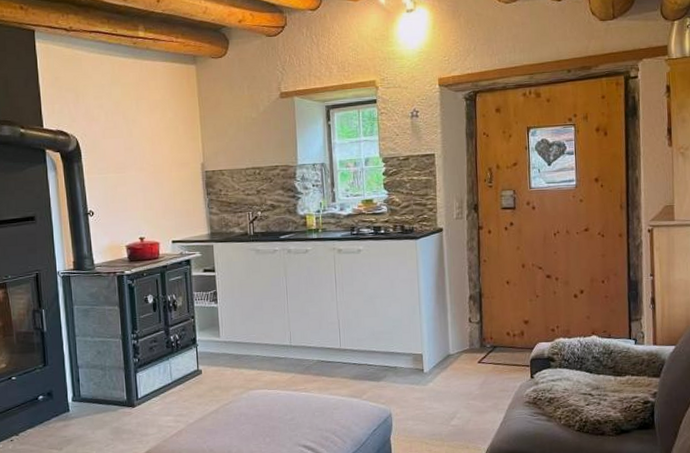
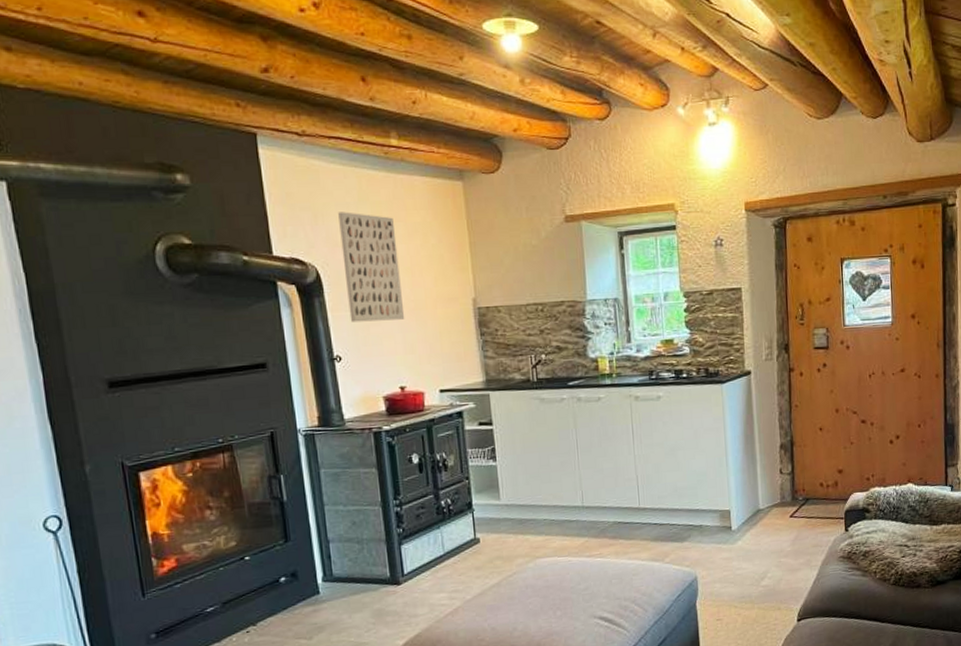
wall art: none [95,92,146,183] -> present [338,212,405,322]

